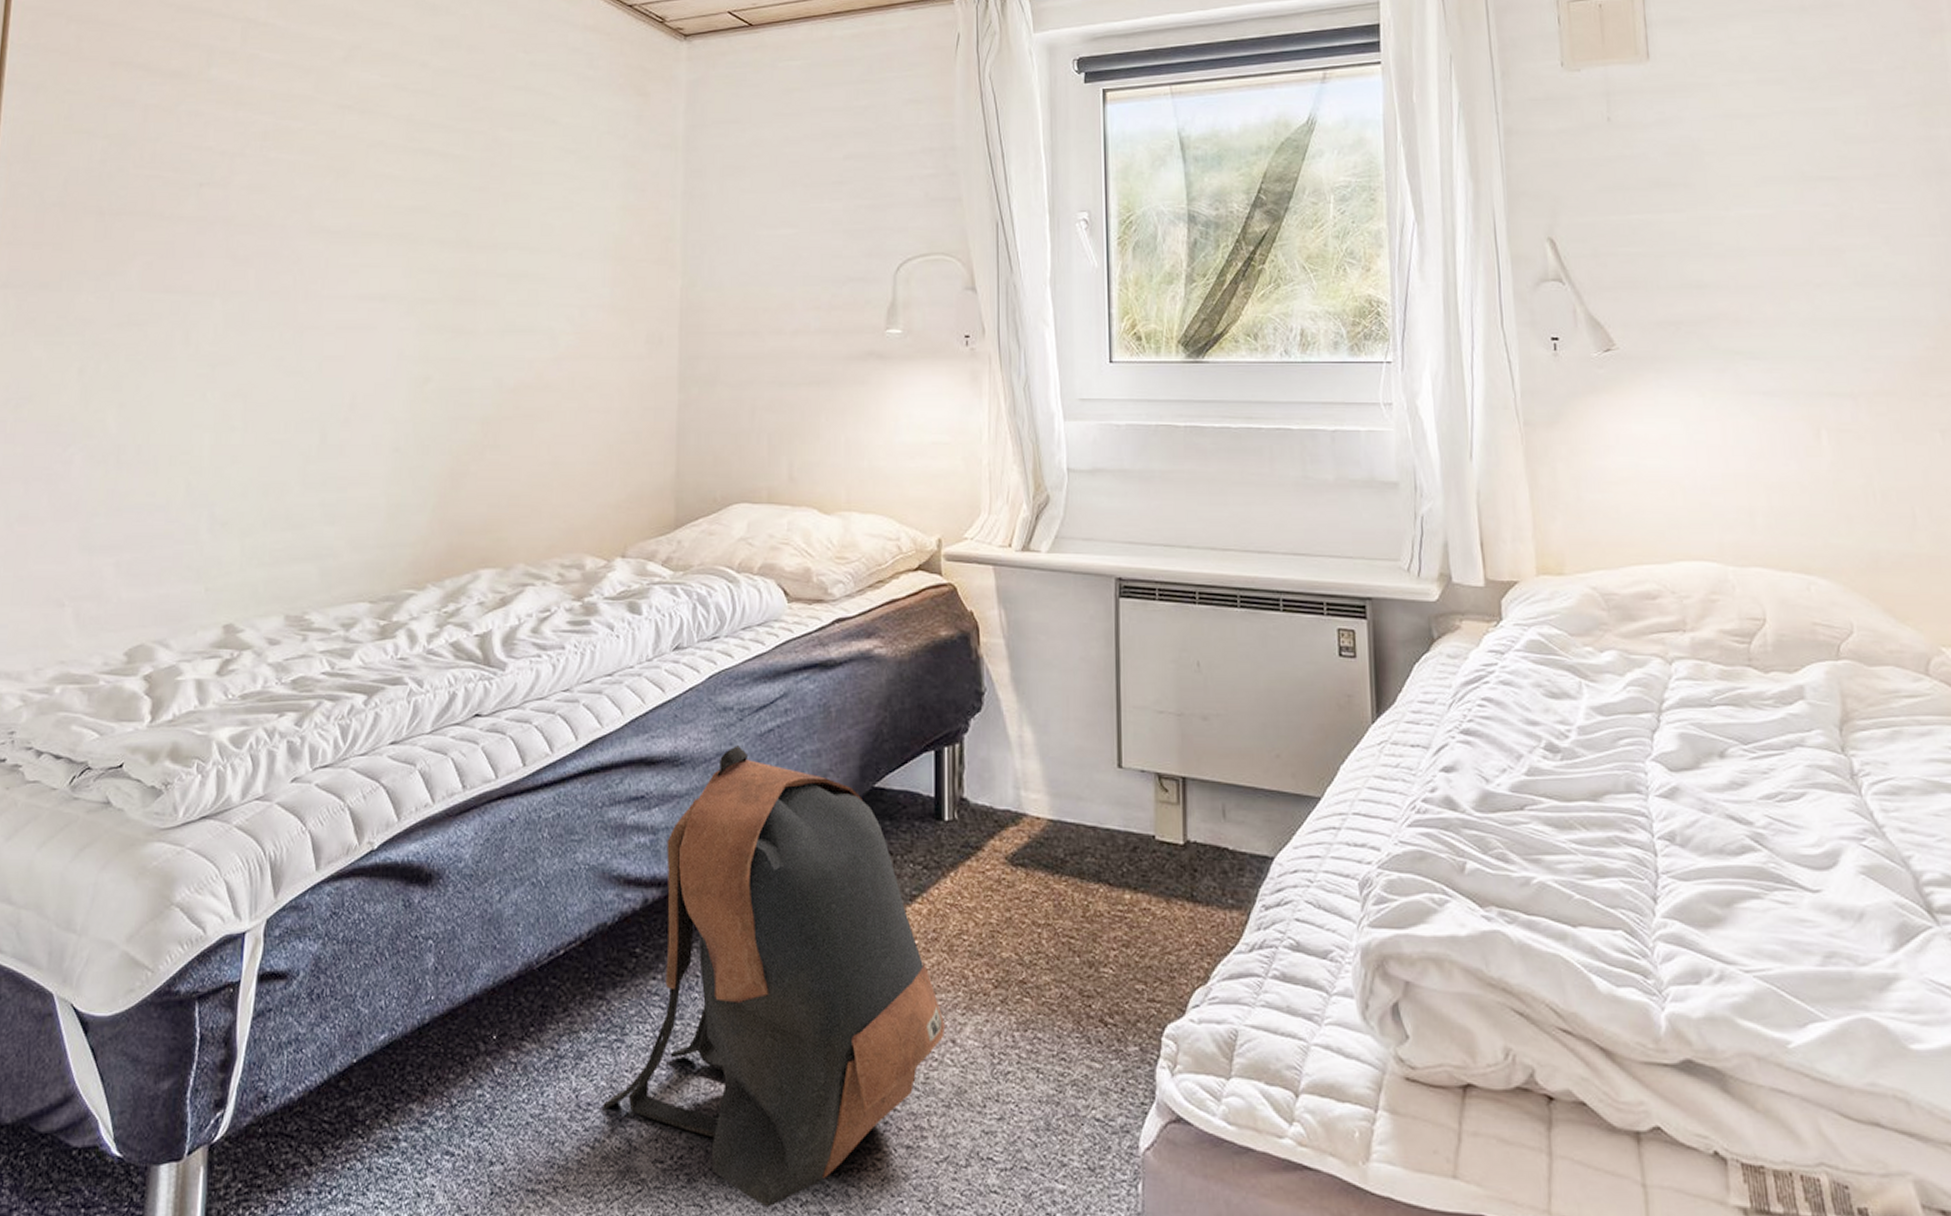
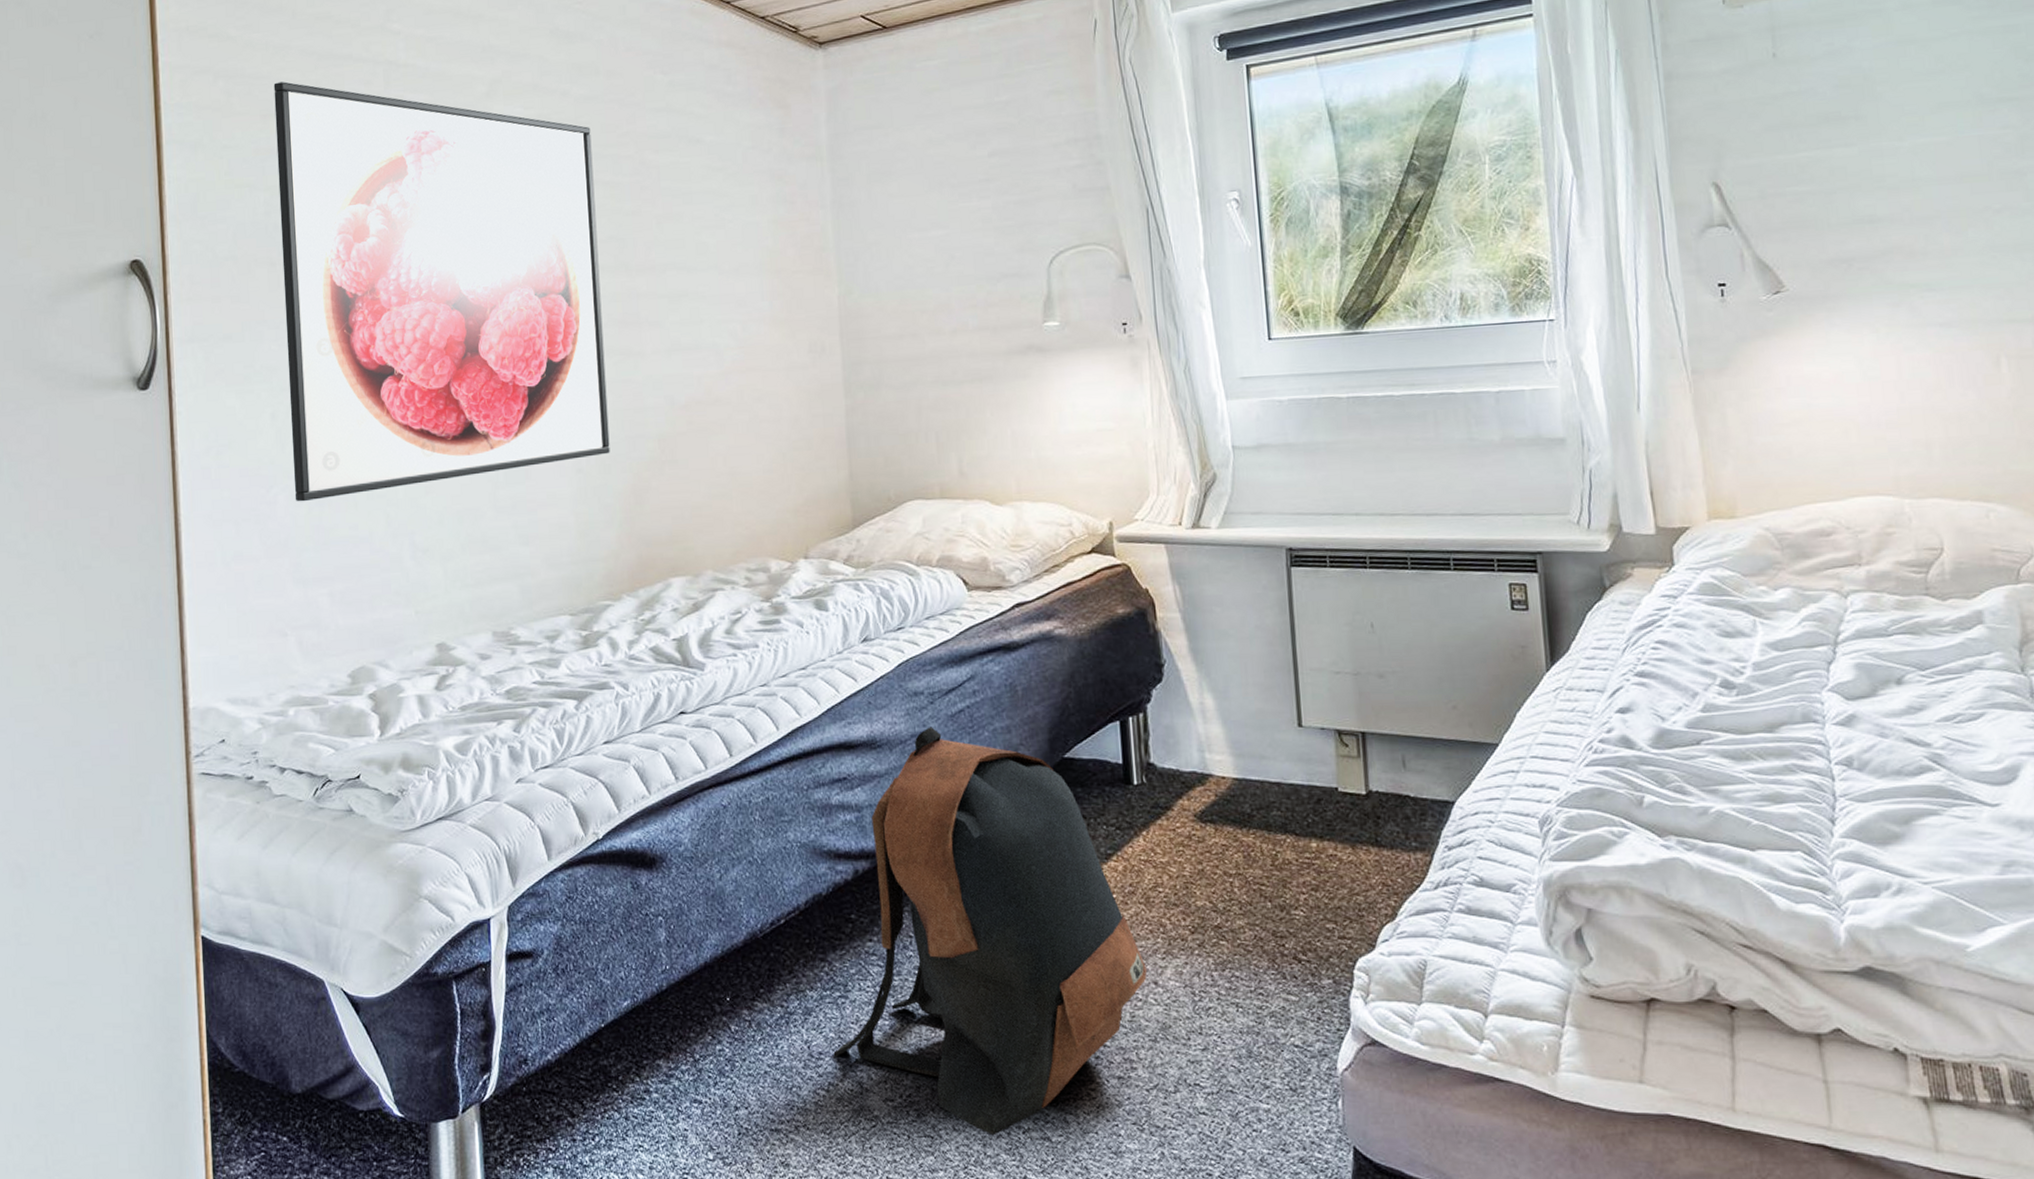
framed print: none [92,31,446,464] -> present [273,81,610,502]

